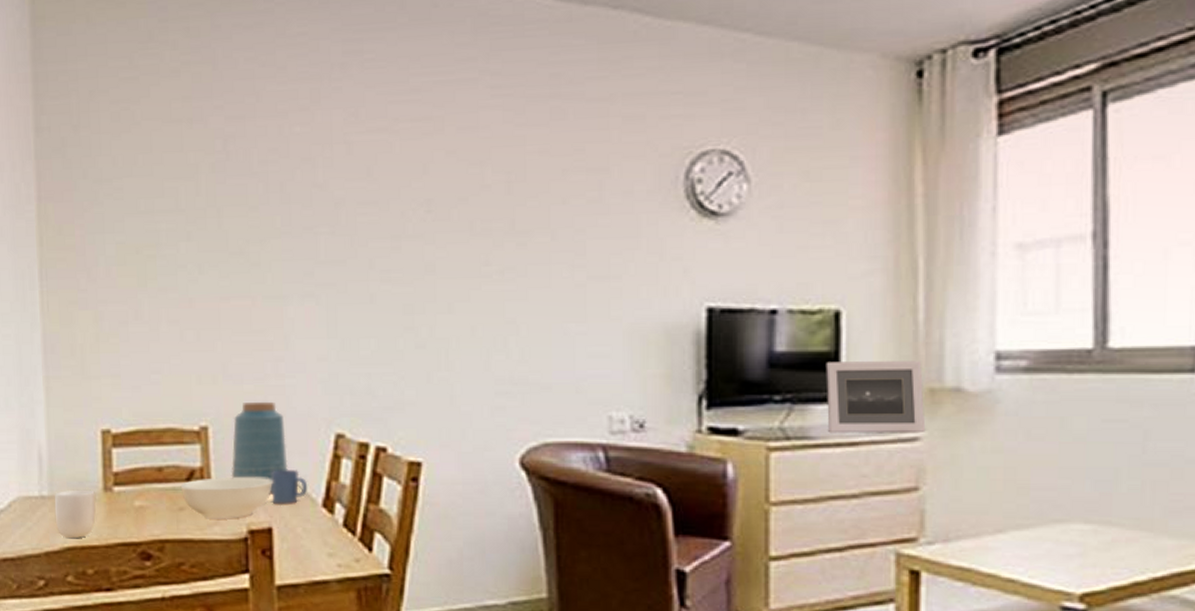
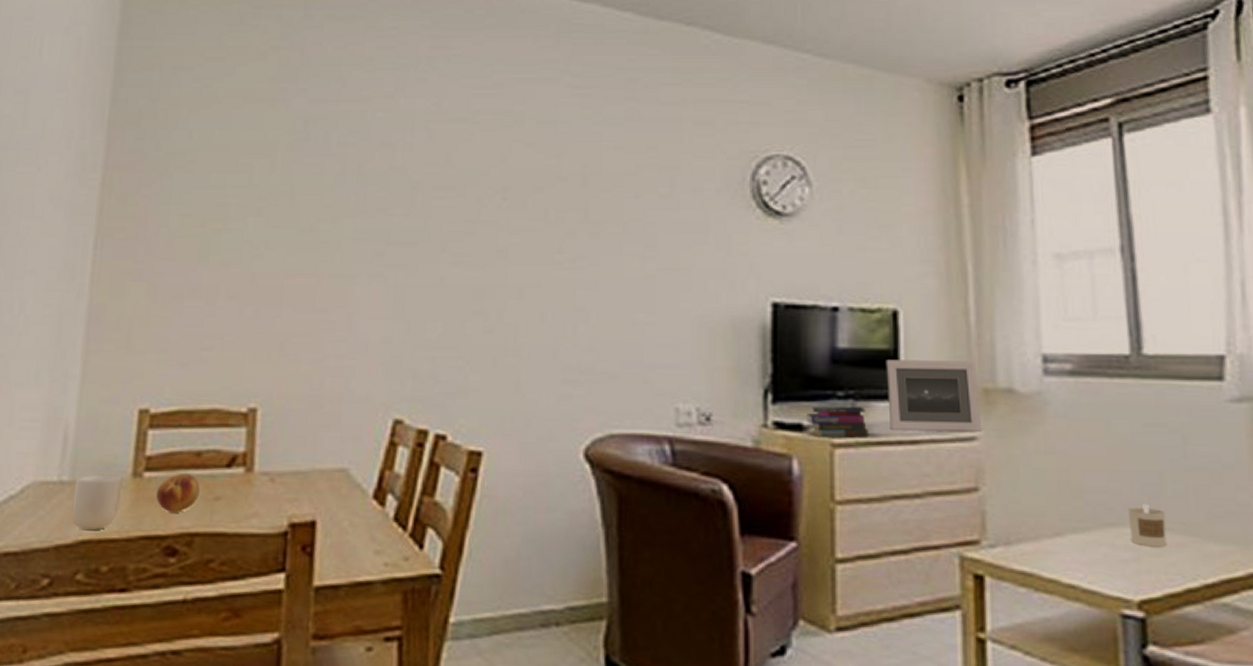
fruit: none [126,487,165,522] -> present [155,474,200,513]
bowl: present [180,476,274,520] -> none [219,463,323,511]
vase: present [231,401,288,496] -> none [276,383,341,485]
mug: present [271,470,308,507] -> none [319,457,360,498]
books: none [742,409,806,442] -> present [806,406,869,439]
candle: none [1077,500,1118,543] -> present [1128,504,1167,548]

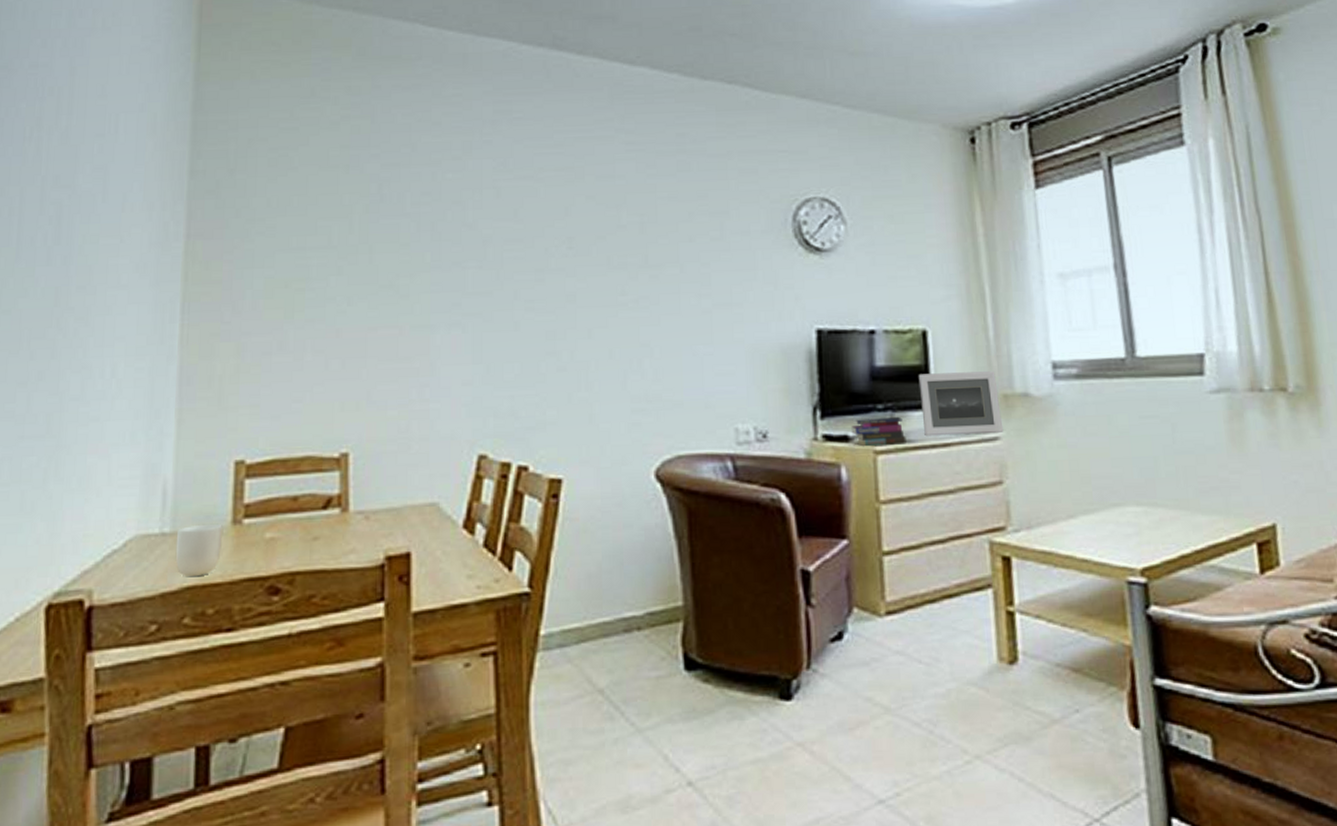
fruit: present [155,474,200,513] -> none [256,518,298,555]
candle: present [1128,504,1167,548] -> none [1129,485,1163,522]

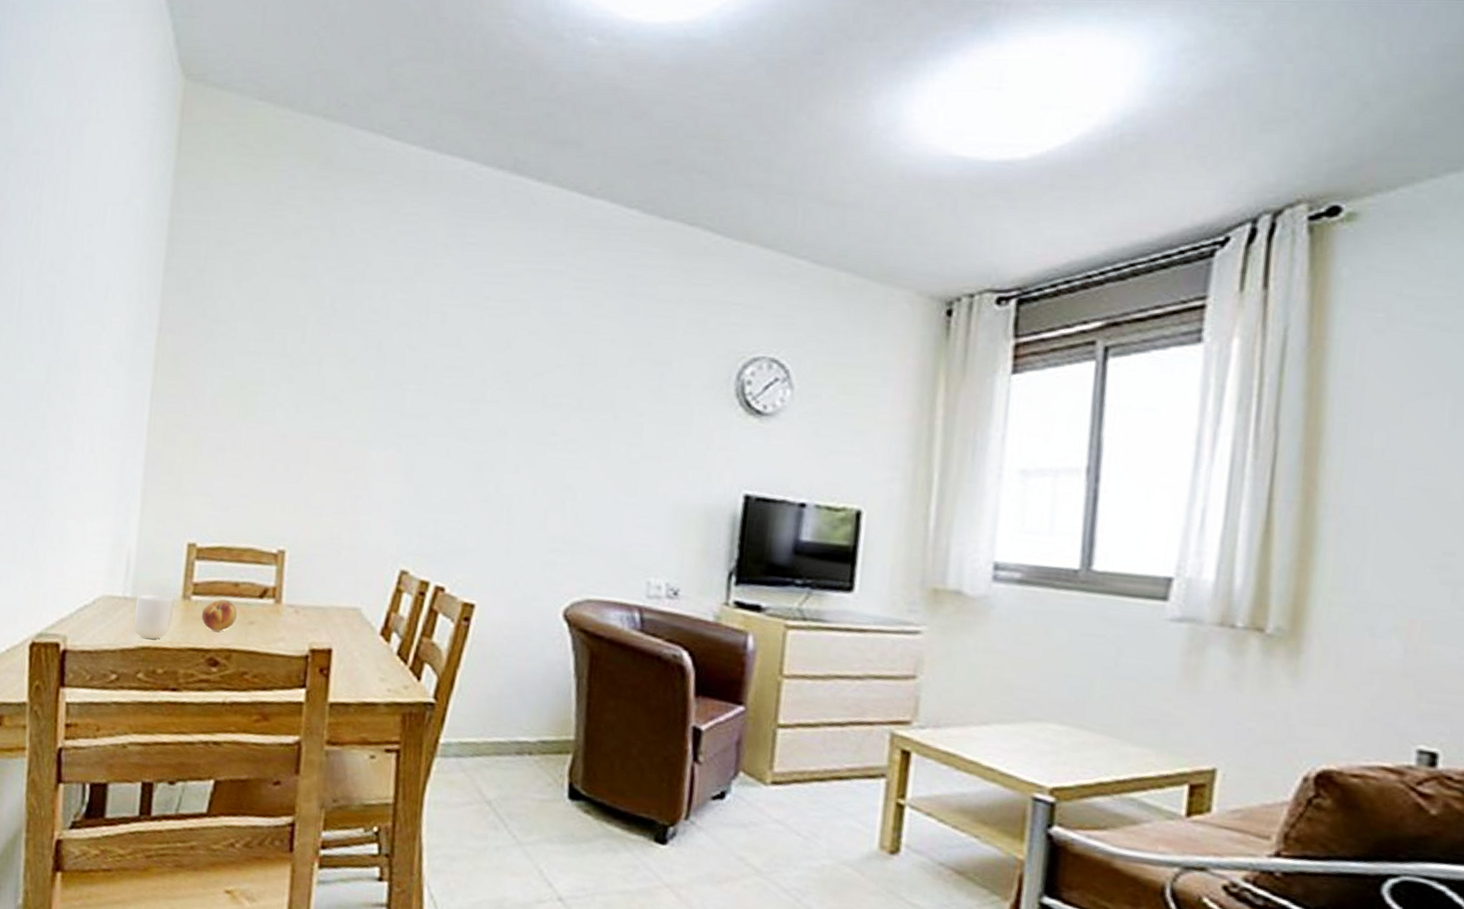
fruit: none [256,518,298,555] -> present [201,599,237,632]
books: present [851,416,907,447] -> none [765,591,821,623]
picture frame: present [918,371,1004,437] -> none [841,555,929,627]

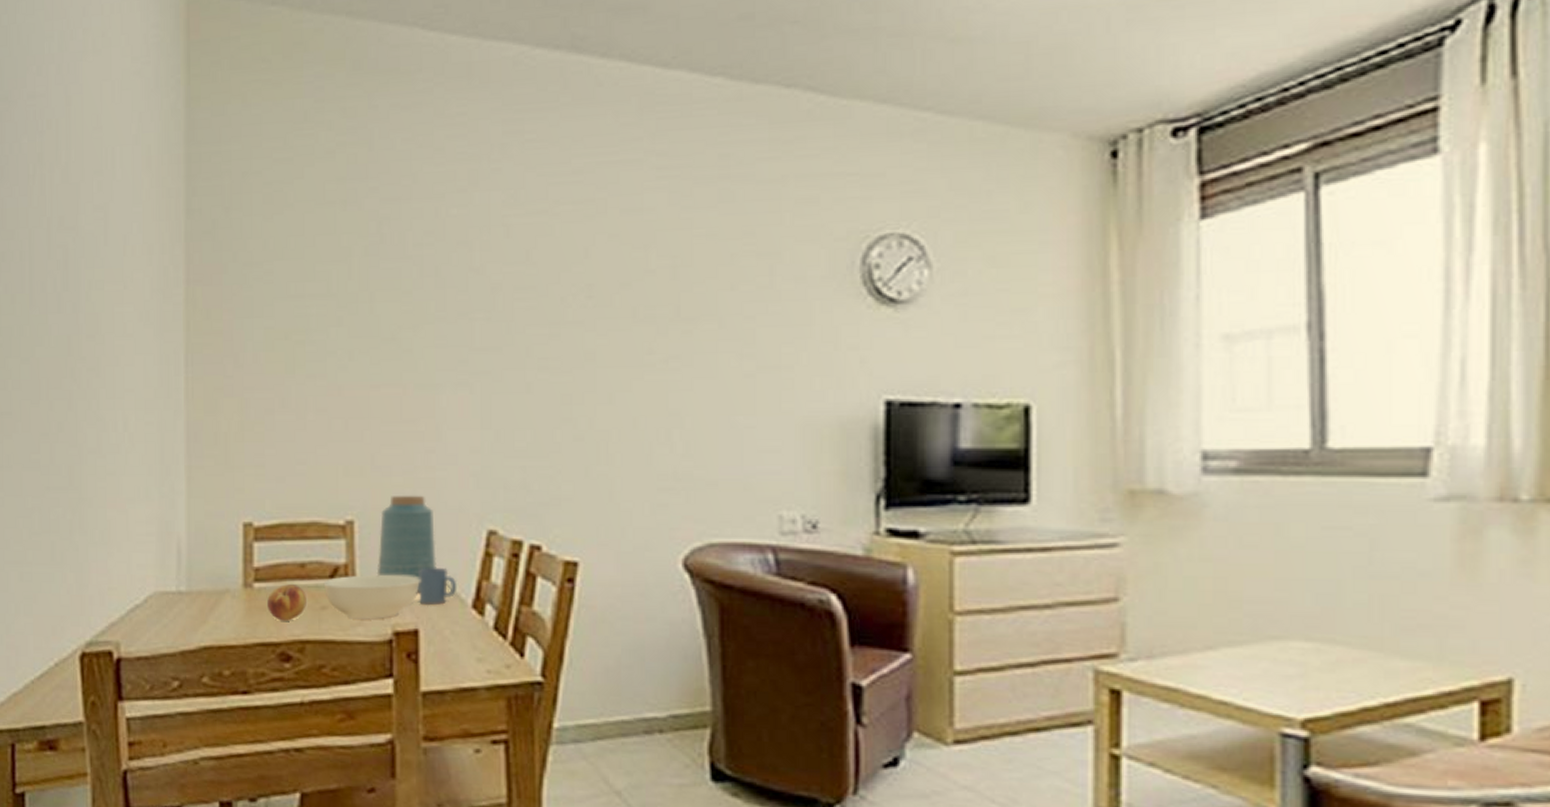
cup: present [134,594,174,640] -> none [192,585,234,638]
bowl: none [253,597,339,638] -> present [323,574,421,620]
vase: none [300,533,355,620] -> present [376,495,437,595]
mug: none [335,597,370,631] -> present [419,568,457,607]

